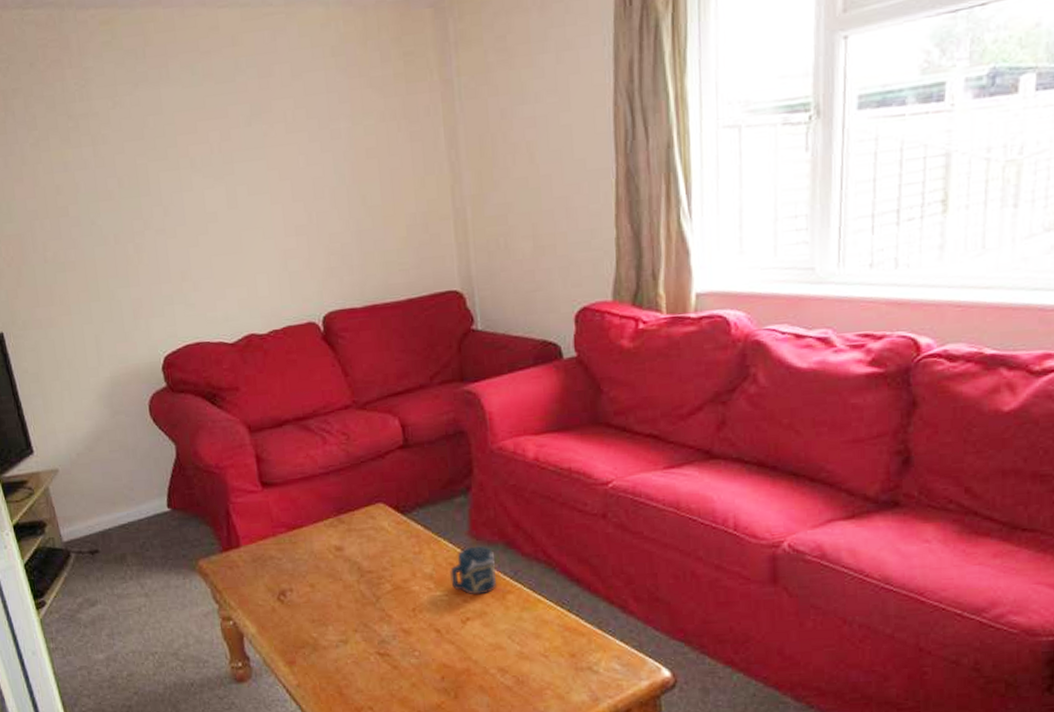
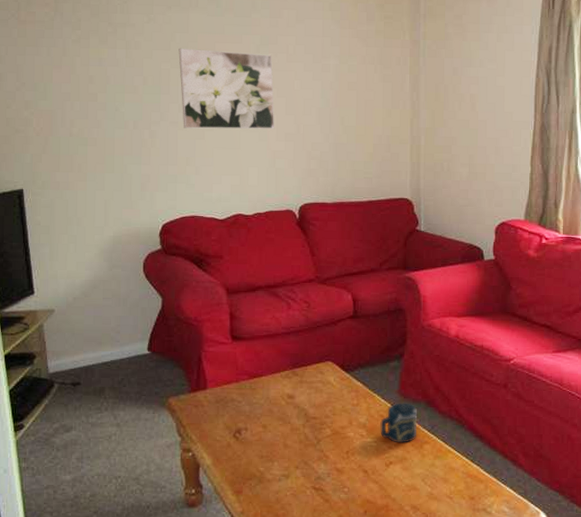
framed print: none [154,127,282,236] -> present [178,48,275,129]

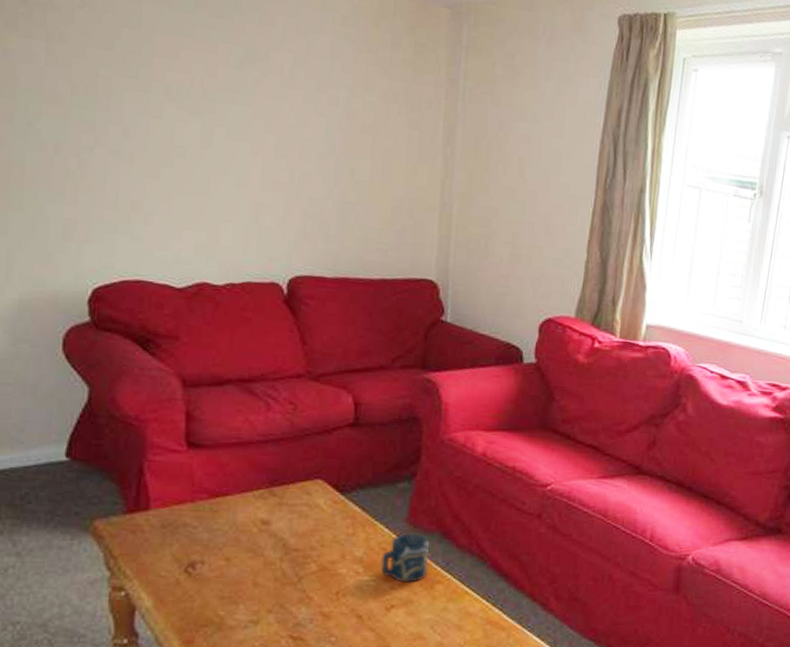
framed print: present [178,48,275,129] -> none [125,49,260,175]

